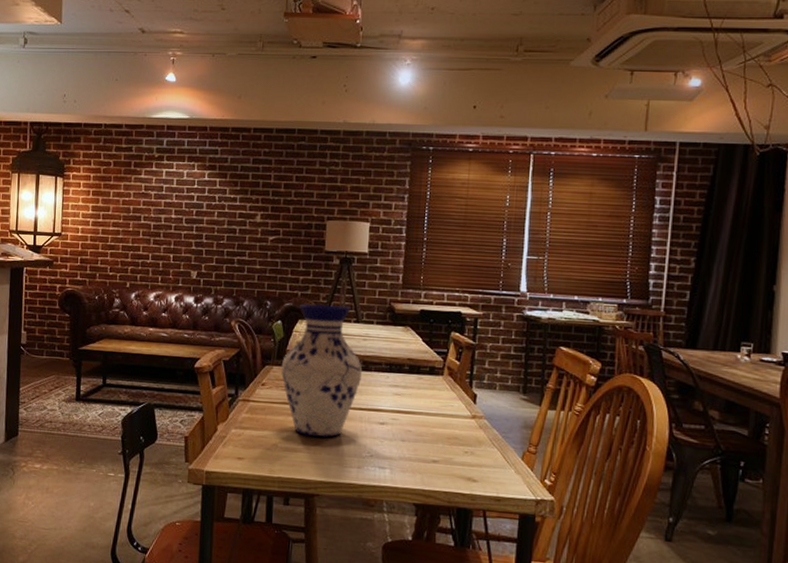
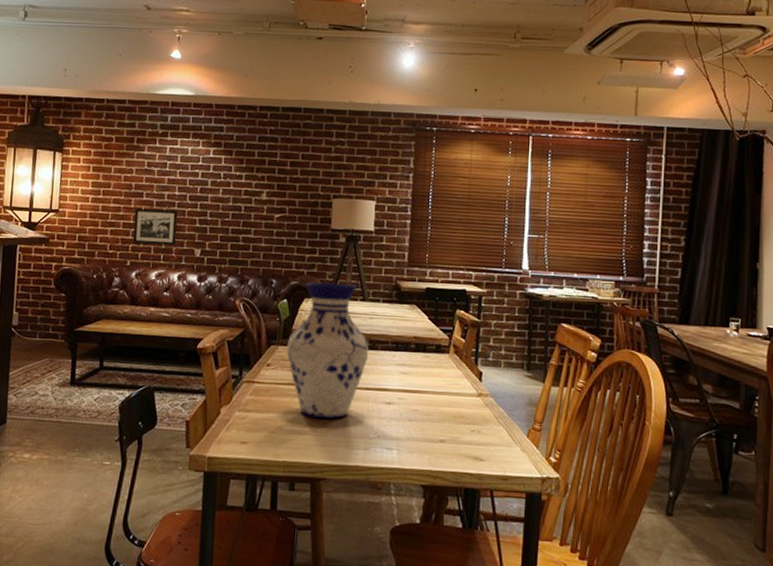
picture frame: none [132,231,175,268] -> present [133,208,178,245]

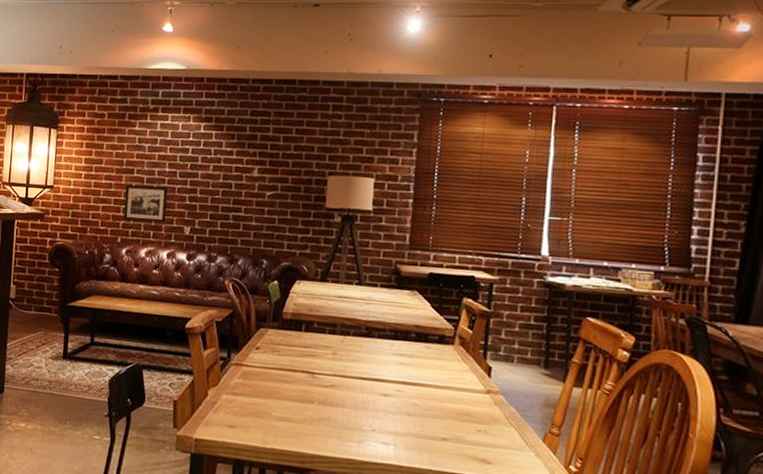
vase: present [286,282,369,419] -> none [276,263,365,408]

